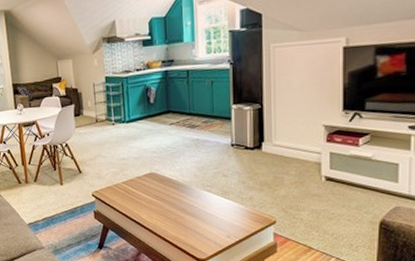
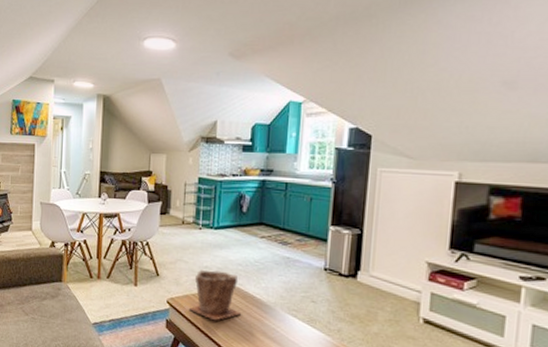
plant pot: none [113,160,160,206] -> present [188,269,241,321]

